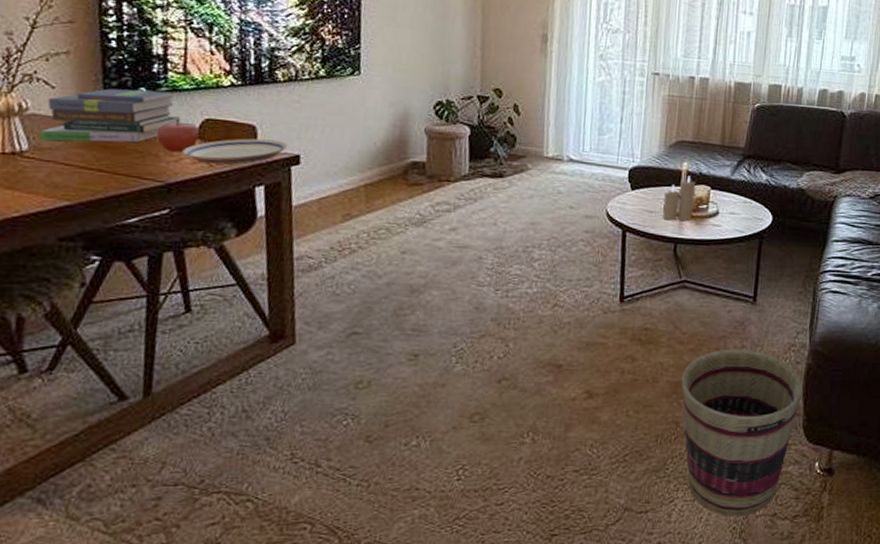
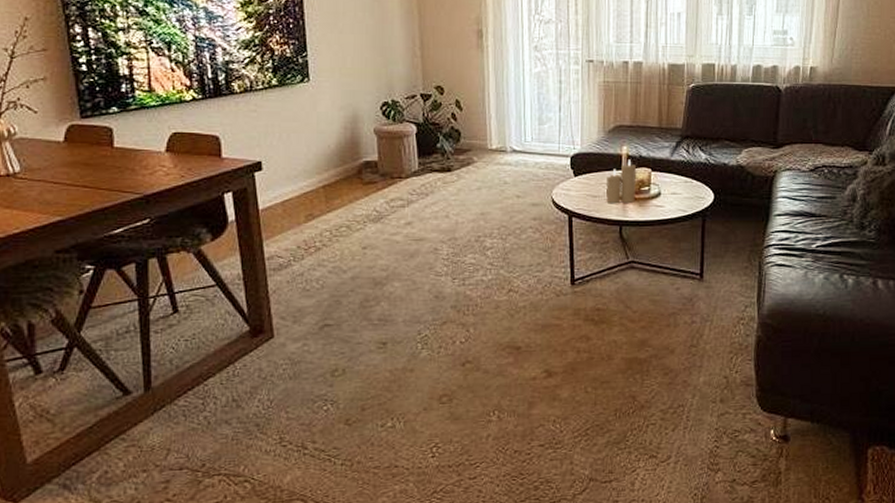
books: present [38,88,181,143] -> none [28,109,151,162]
fruit: present [156,118,199,152] -> none [130,134,168,165]
plate: present [182,138,288,165] -> none [155,148,250,174]
basket: present [681,349,803,517] -> none [635,324,754,484]

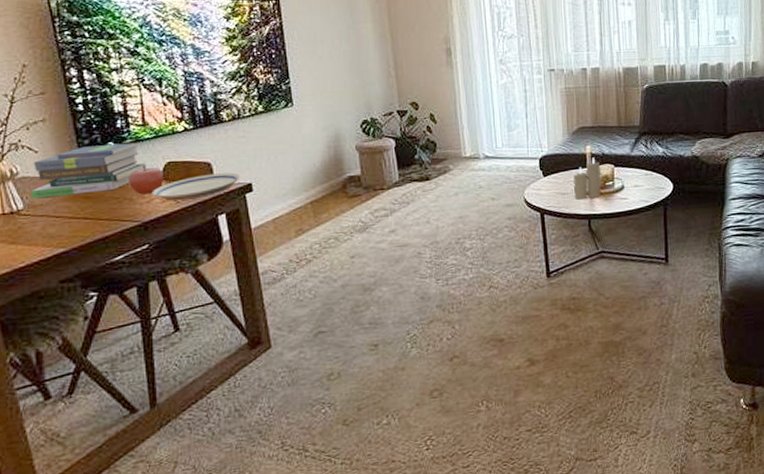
books: none [28,109,151,162] -> present [30,142,147,199]
fruit: none [130,134,168,165] -> present [127,165,163,195]
plate: none [155,148,250,174] -> present [152,172,241,201]

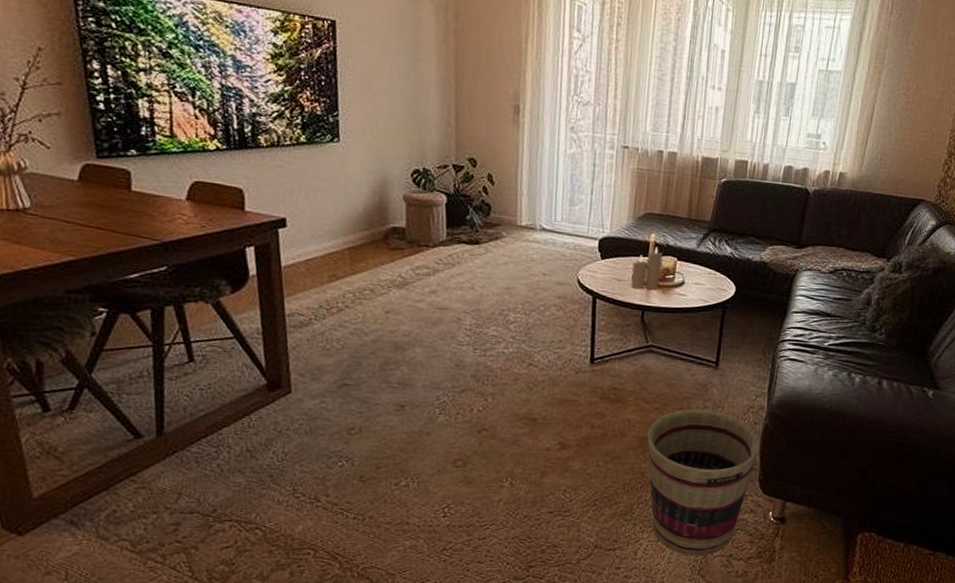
books: present [30,142,147,199] -> none [39,150,171,203]
fruit: present [127,165,163,195] -> none [149,180,189,213]
plate: present [152,172,241,201] -> none [175,201,274,226]
basket: none [610,306,721,456] -> present [647,409,760,556]

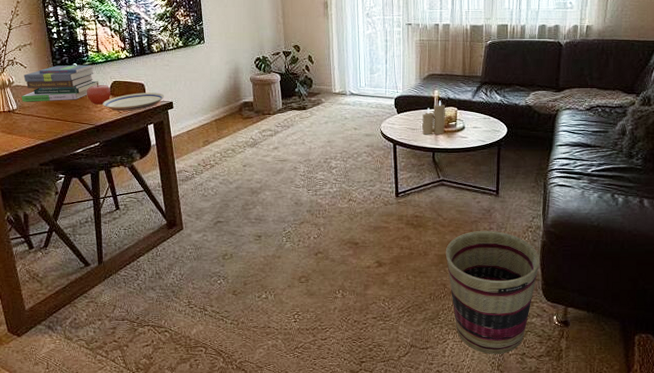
books: none [39,150,171,203] -> present [21,64,99,102]
fruit: none [149,180,189,213] -> present [86,82,110,105]
plate: none [175,201,274,226] -> present [102,93,165,111]

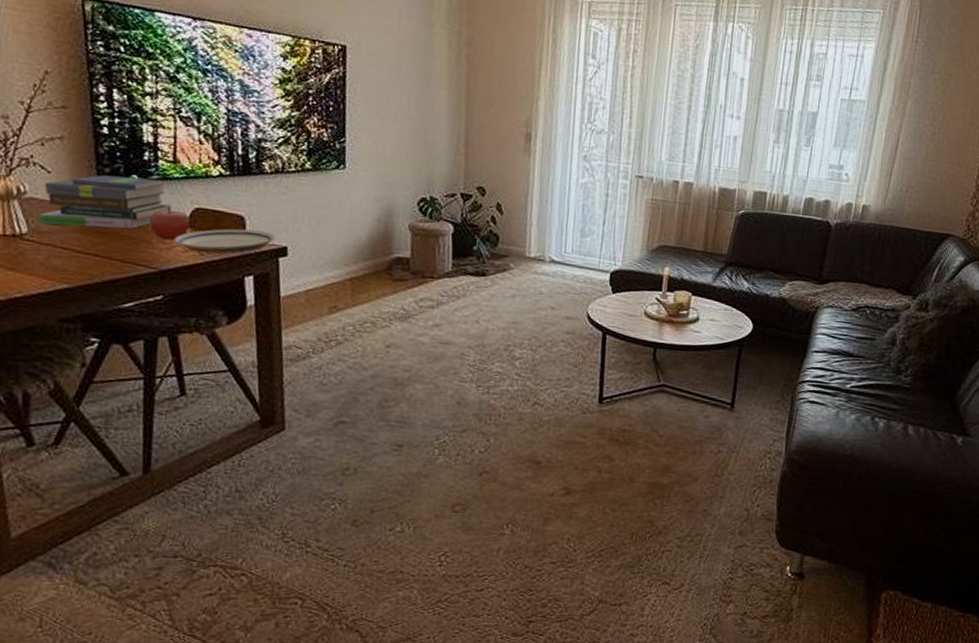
candle: present [422,100,445,135] -> none [643,281,677,326]
basket: present [445,230,540,354] -> none [657,453,777,614]

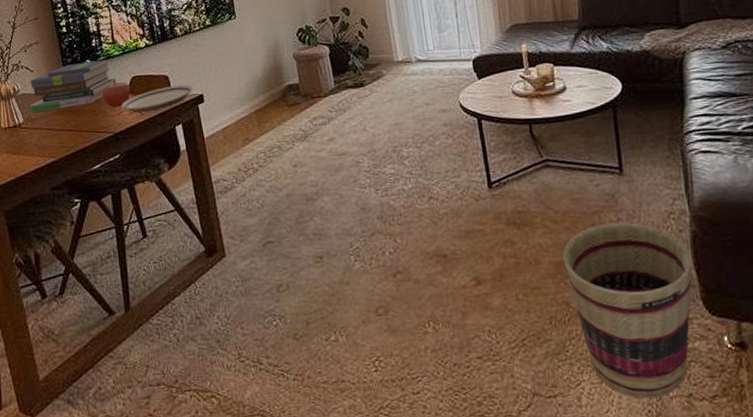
basket: none [657,453,777,614] -> present [562,222,693,399]

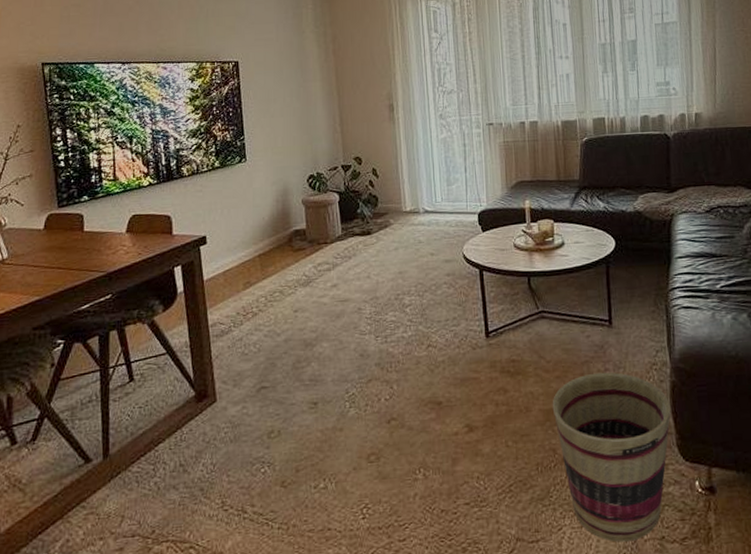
books: present [28,59,116,114] -> none [14,196,115,249]
fruit: present [101,79,130,108] -> none [97,217,128,246]
plate: present [121,84,193,113] -> none [117,225,196,252]

